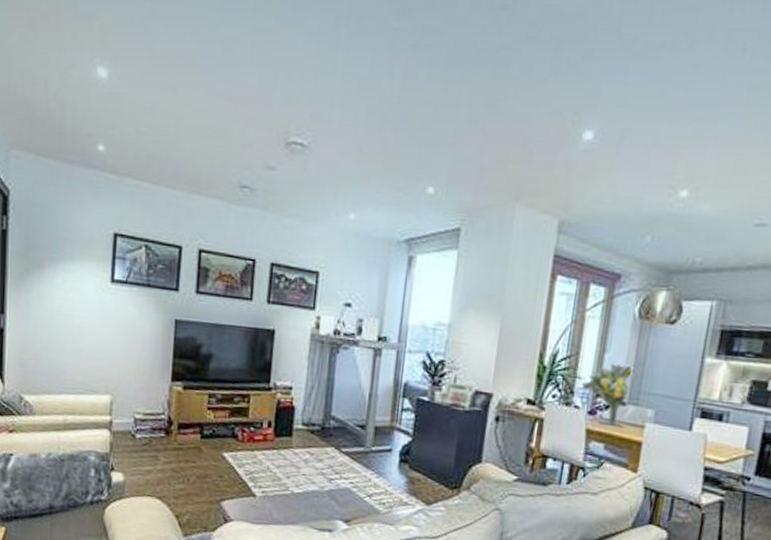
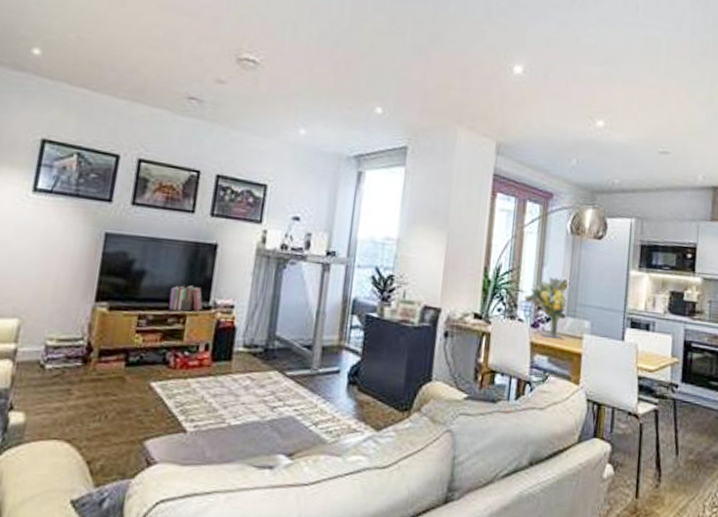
books: none [233,368,264,393] -> present [167,285,203,312]

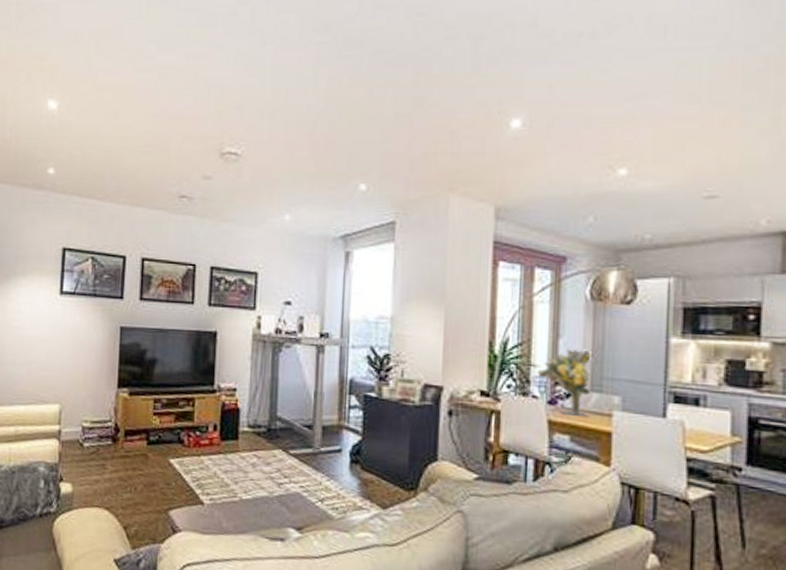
books: present [167,285,203,312] -> none [178,371,209,396]

